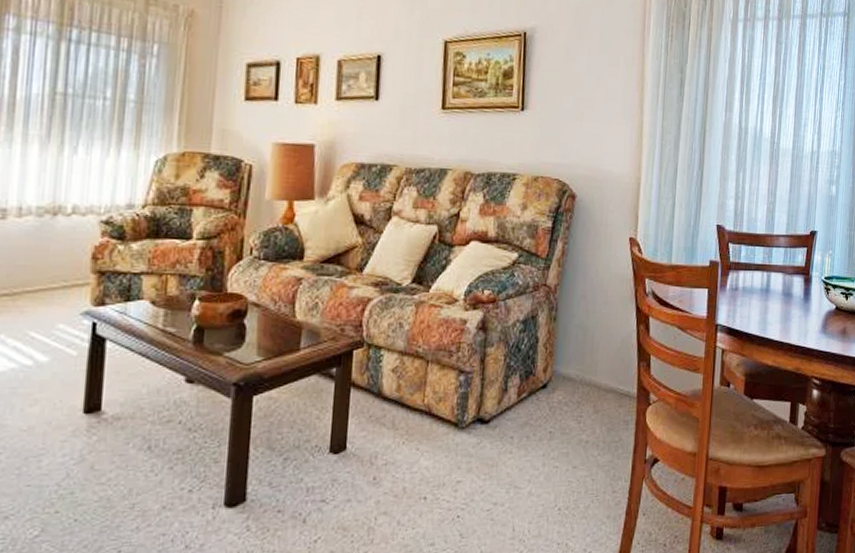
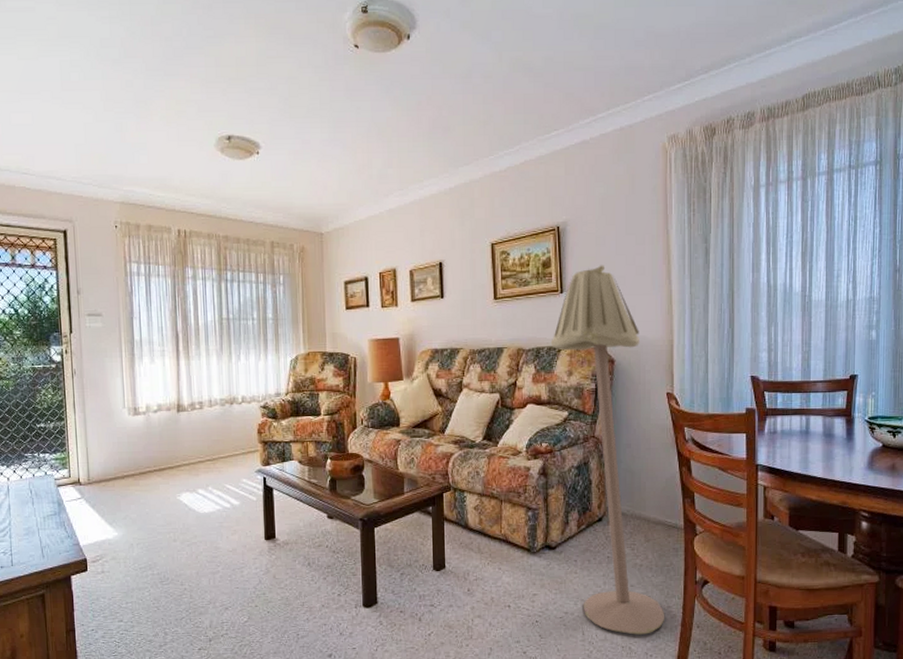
floor lamp: none [504,83,609,528] -> present [550,265,664,635]

